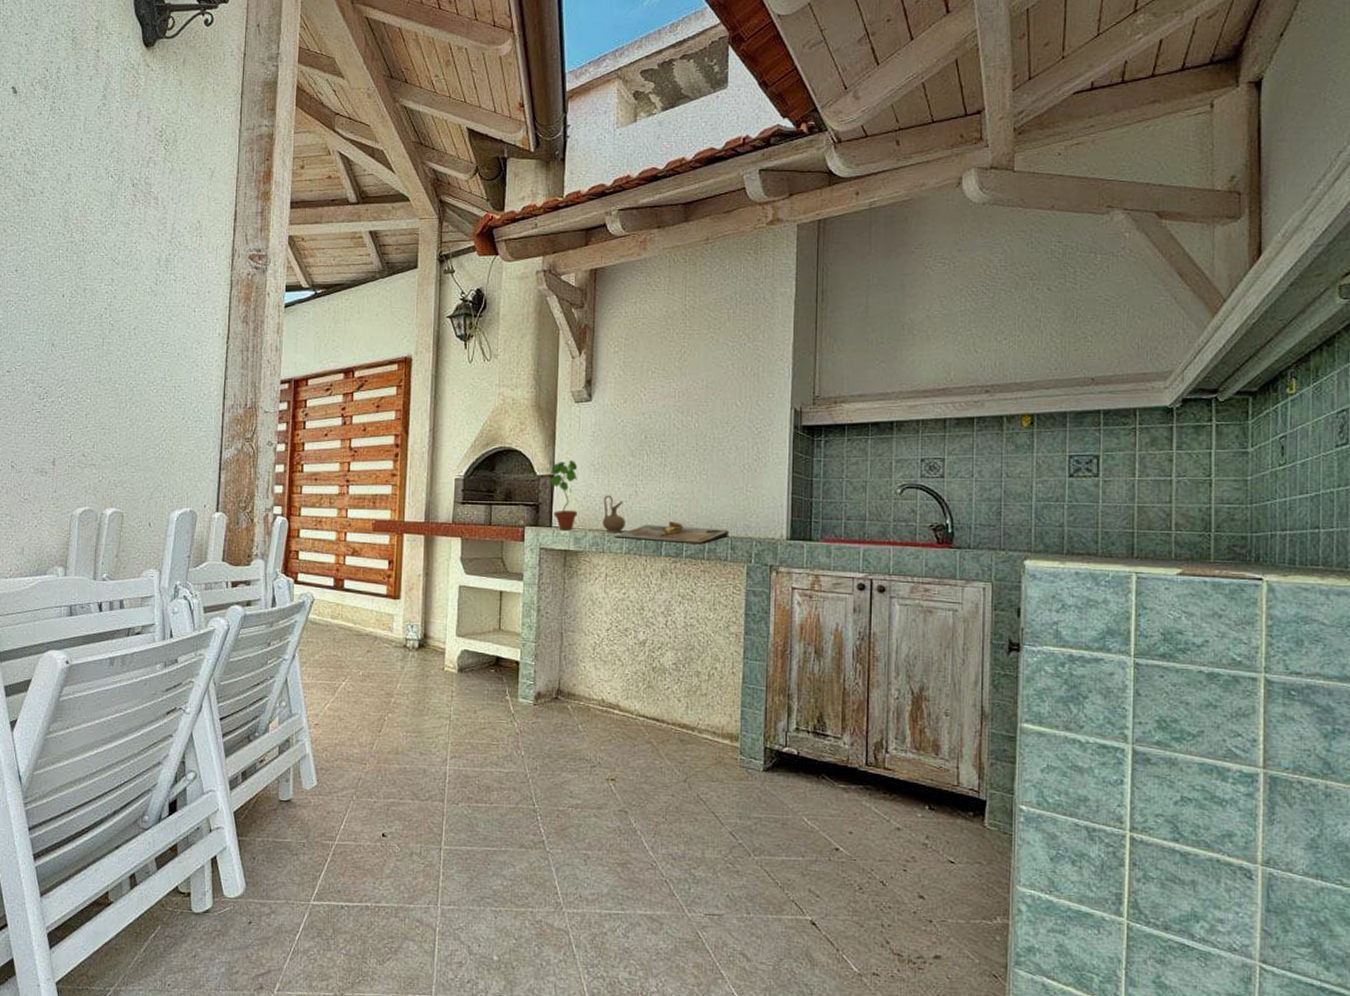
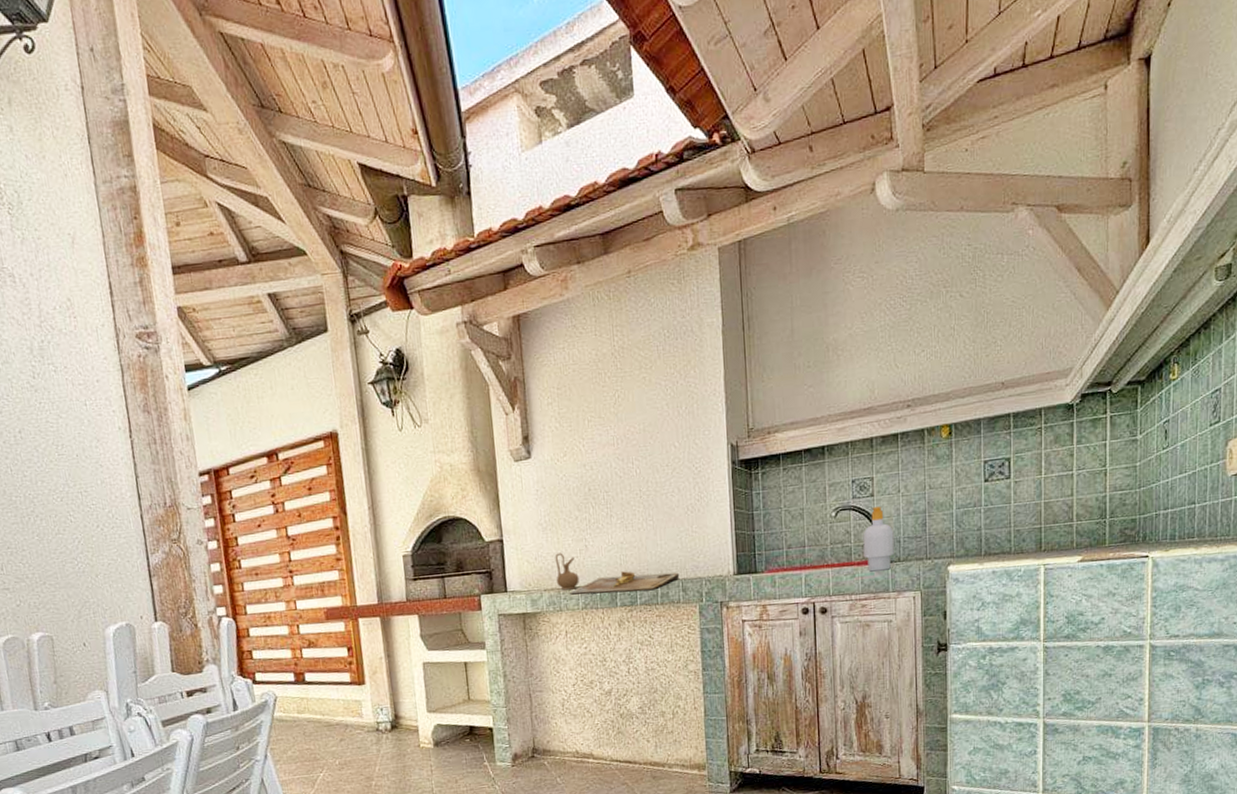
potted plant: present [550,460,578,530] -> none [499,522,532,594]
soap bottle: none [929,489,964,557] -> present [863,507,894,573]

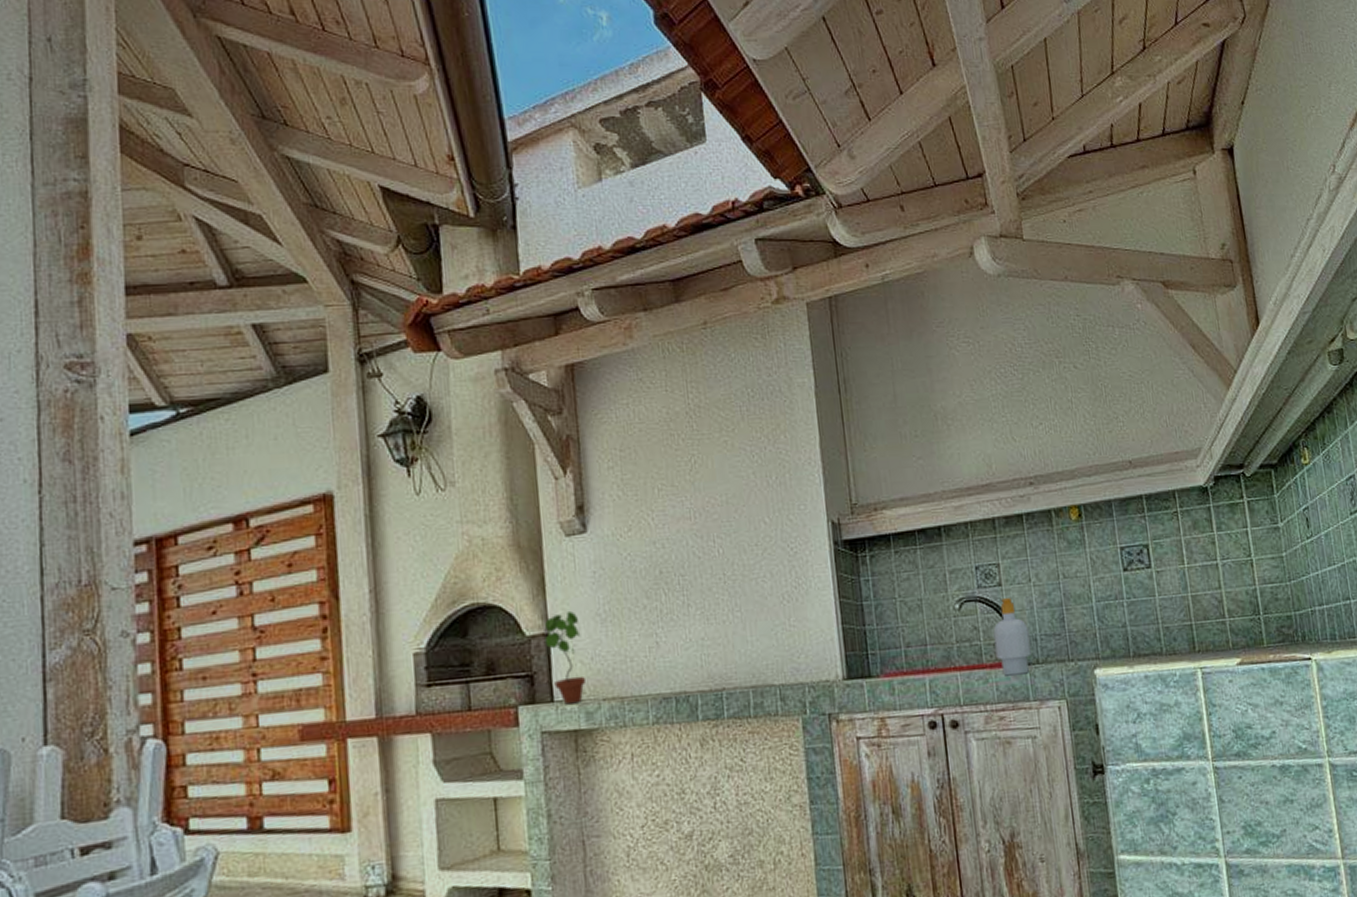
potted plant: none [499,522,532,594] -> present [545,611,587,705]
pottery: present [555,552,579,591] -> none [617,651,649,700]
cutting board: present [570,571,680,595] -> none [636,674,777,706]

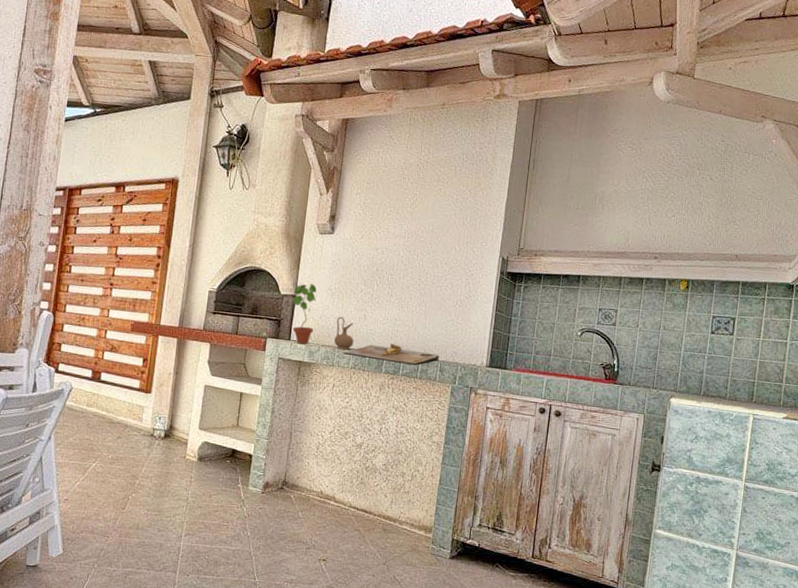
pottery: none [617,651,649,700] -> present [334,316,354,350]
cutting board: none [636,674,777,706] -> present [343,343,440,365]
soap bottle: present [993,598,1031,677] -> none [599,335,628,391]

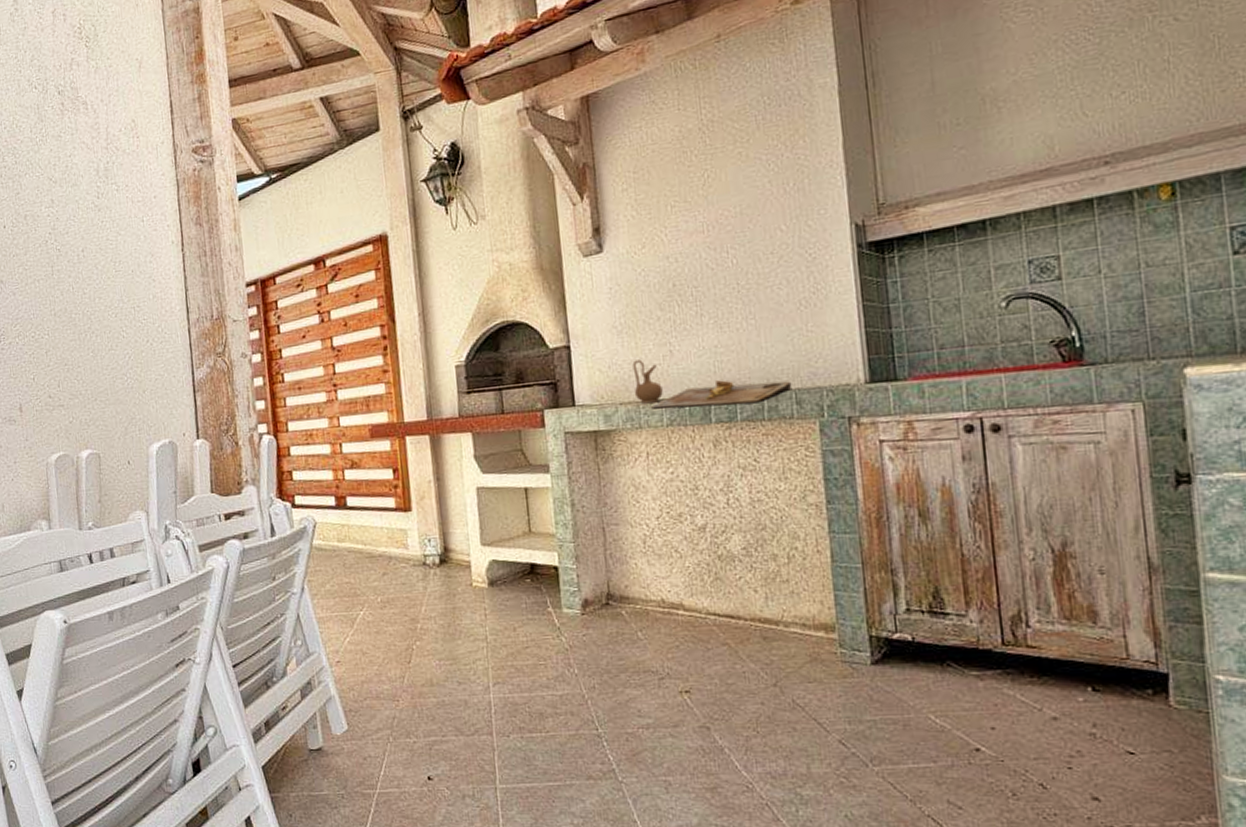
potted plant: present [292,284,317,344] -> none [566,325,605,408]

